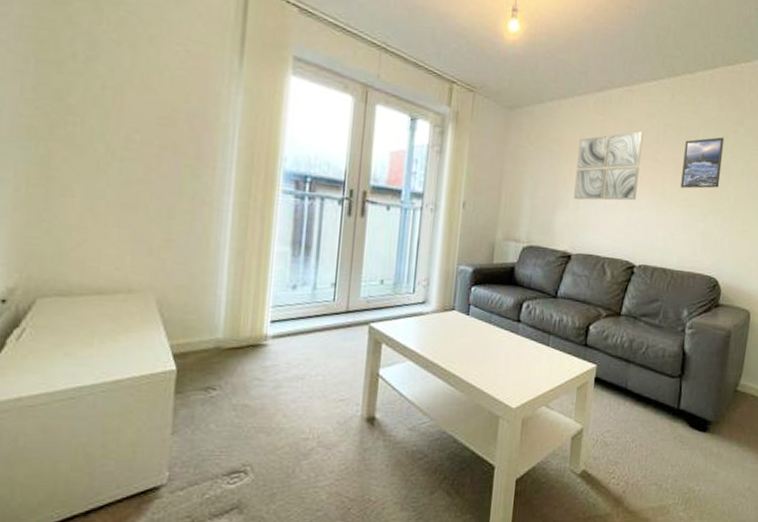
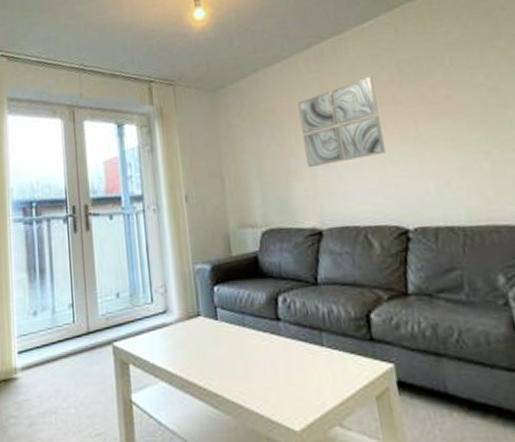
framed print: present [680,137,725,189] -> none [429,56,495,126]

